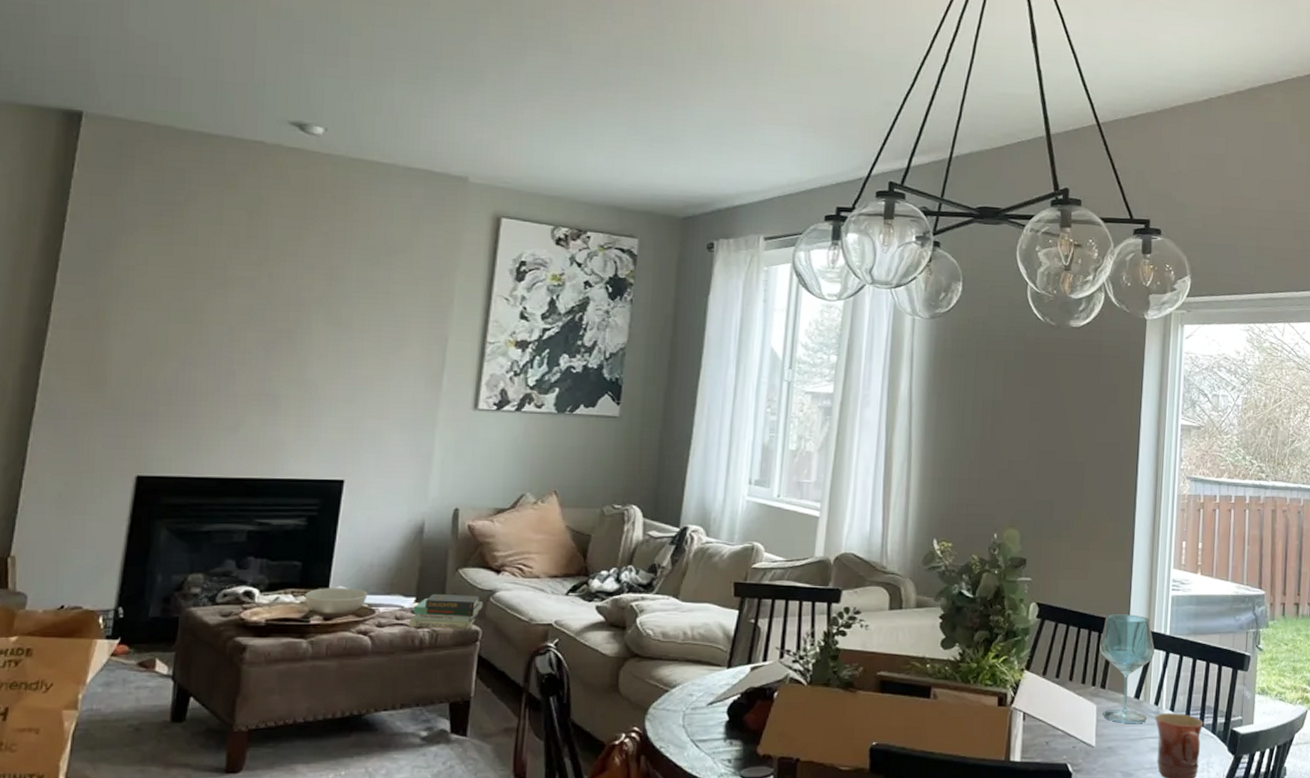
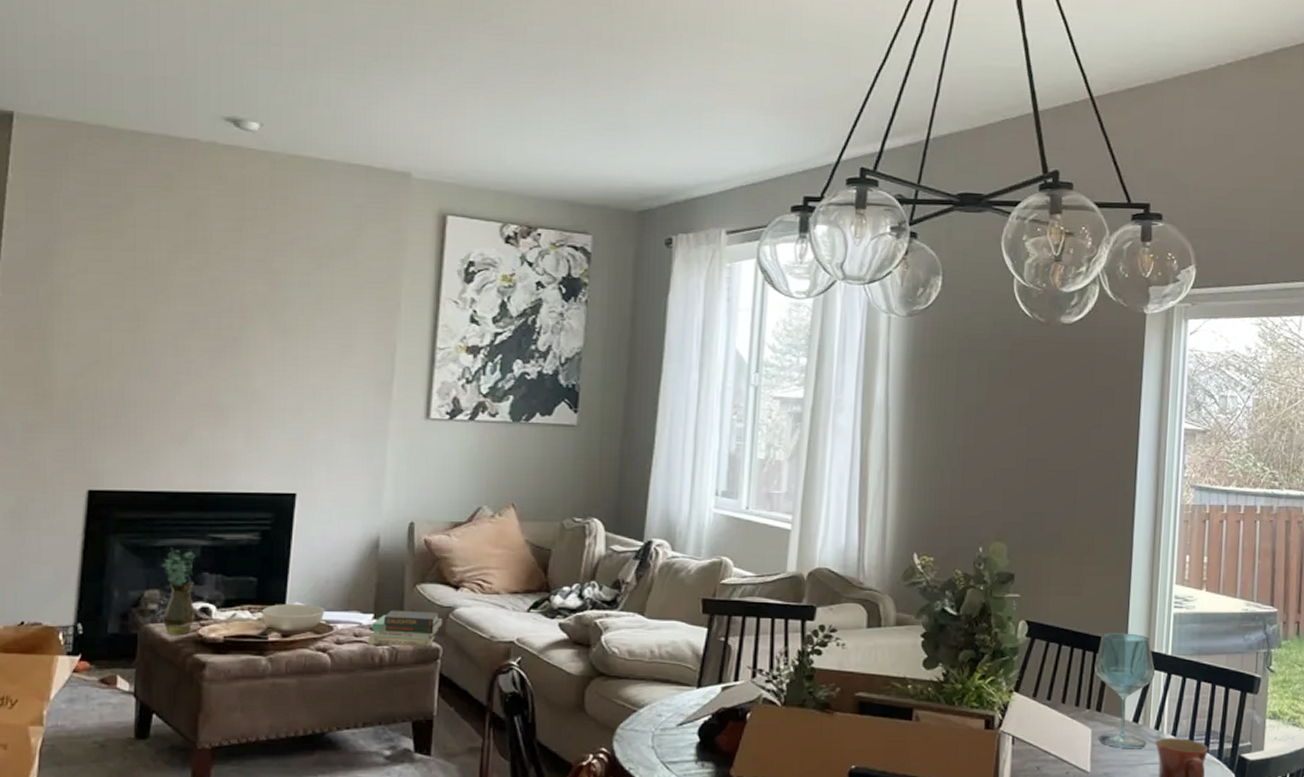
vase: none [205,532,241,618] -> present [161,547,195,635]

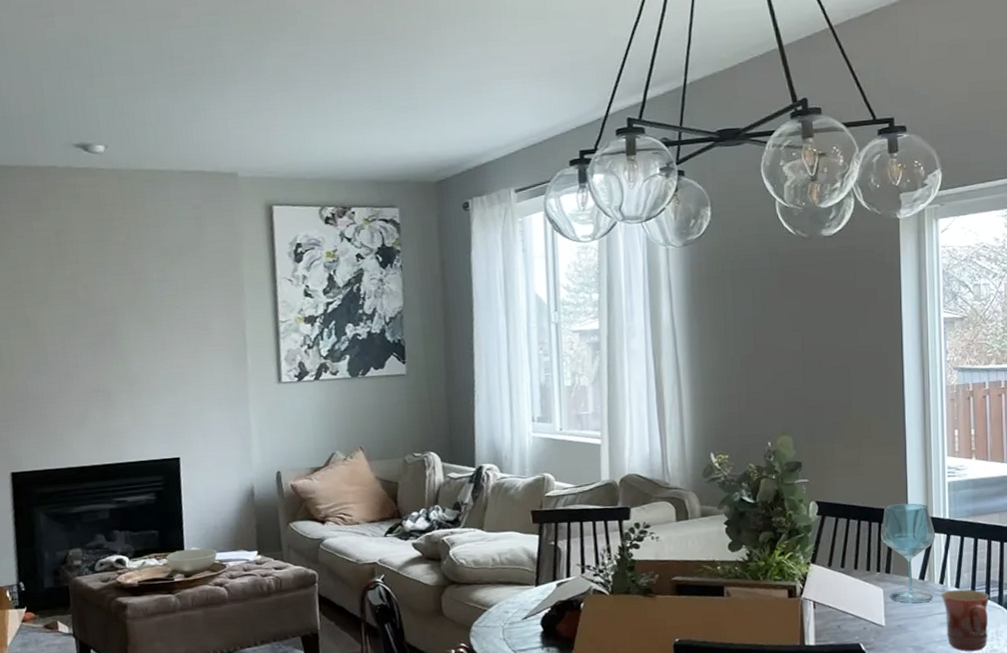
vase: present [161,547,195,635] -> none [79,512,113,584]
books: present [368,610,443,647] -> none [256,544,316,577]

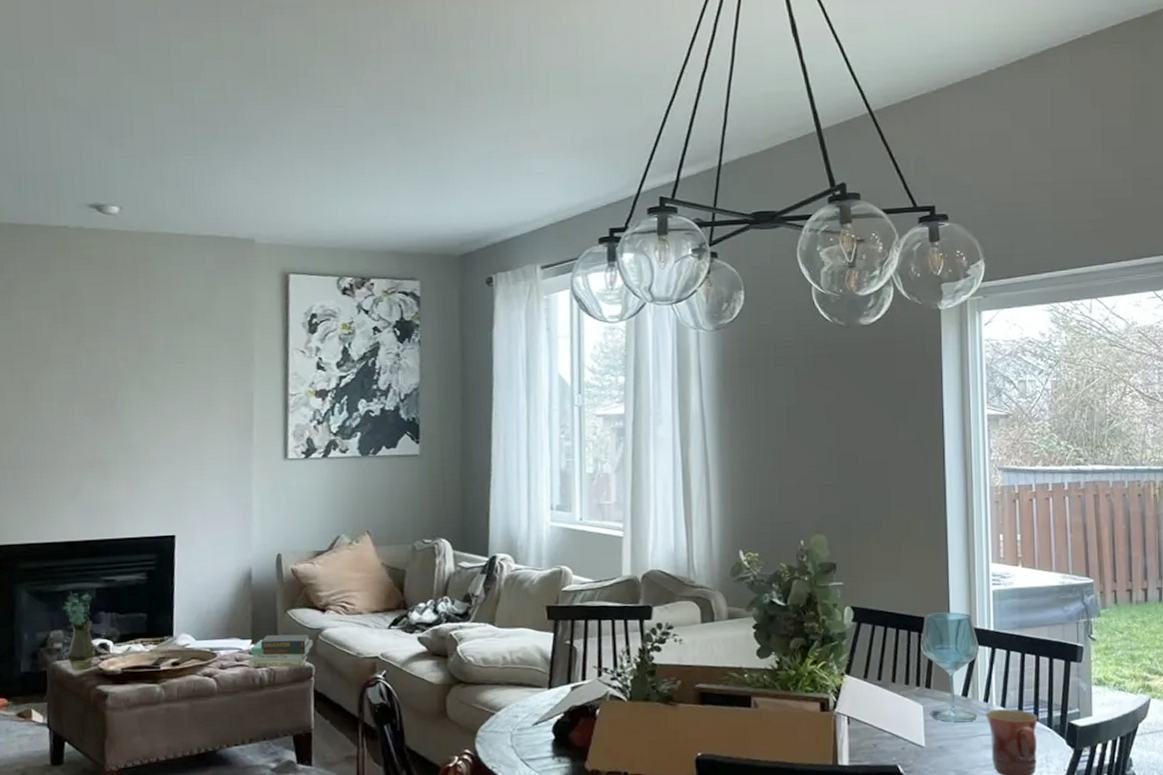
vase: none [79,512,113,584] -> present [62,591,95,670]
bowl: present [165,548,218,576] -> none [152,634,209,665]
books: none [256,544,316,577] -> present [248,634,314,668]

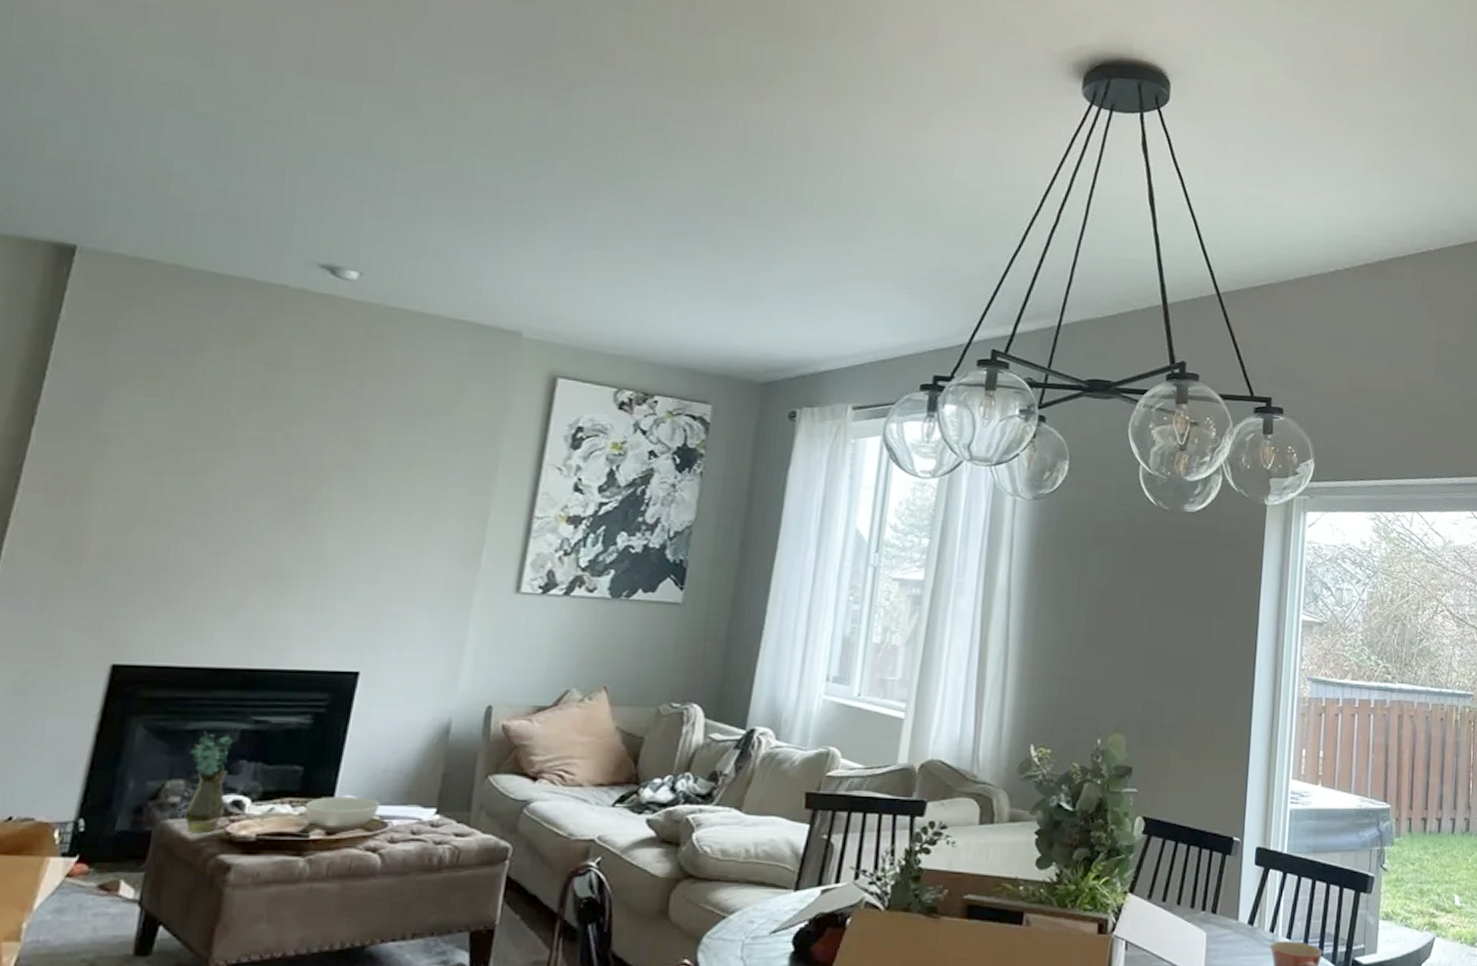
bowl: none [152,634,209,665] -> present [304,797,381,834]
books: present [248,634,314,668] -> none [427,804,516,846]
wine glass: present [921,612,979,723] -> none [1210,830,1271,954]

